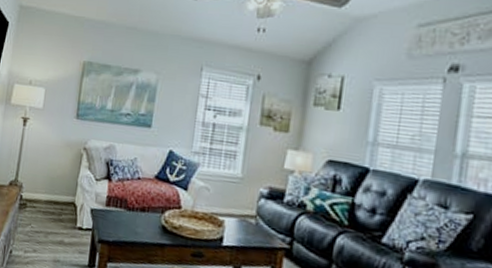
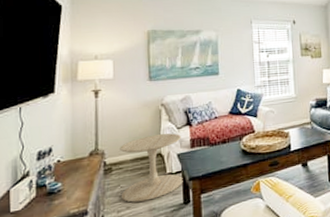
side table: none [30,179,98,251] -> present [120,133,183,203]

